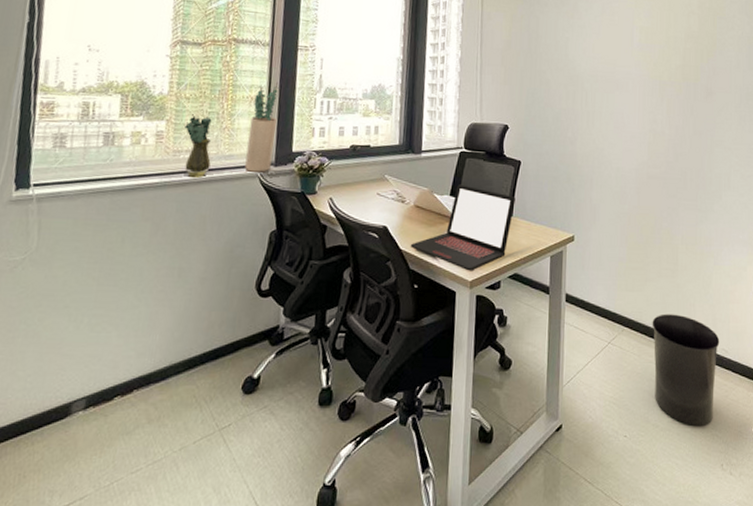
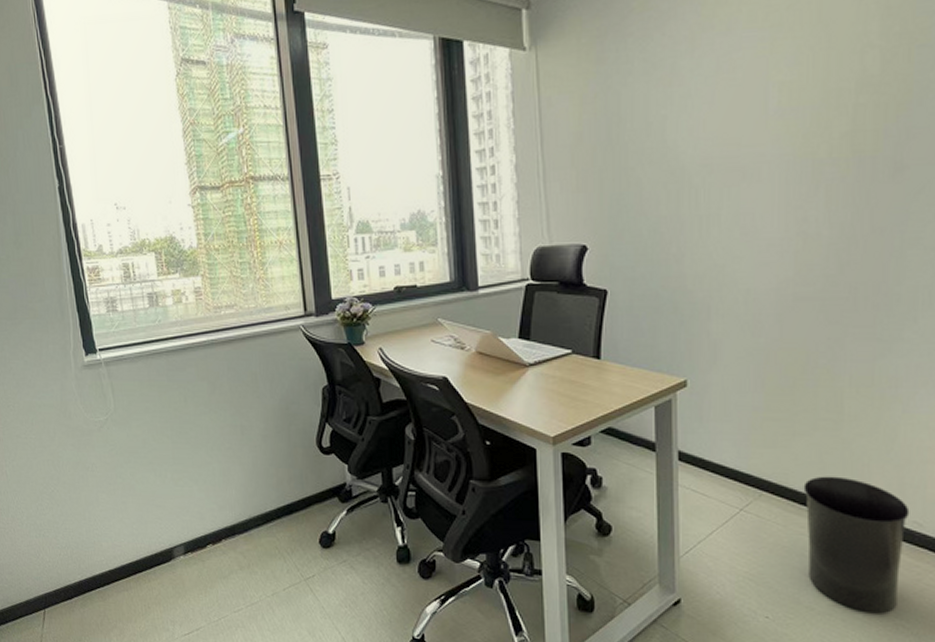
vase: present [184,114,212,179] -> none [220,266,252,335]
vase: present [245,82,279,173] -> none [283,221,312,324]
laptop: present [410,184,515,271] -> none [476,324,603,426]

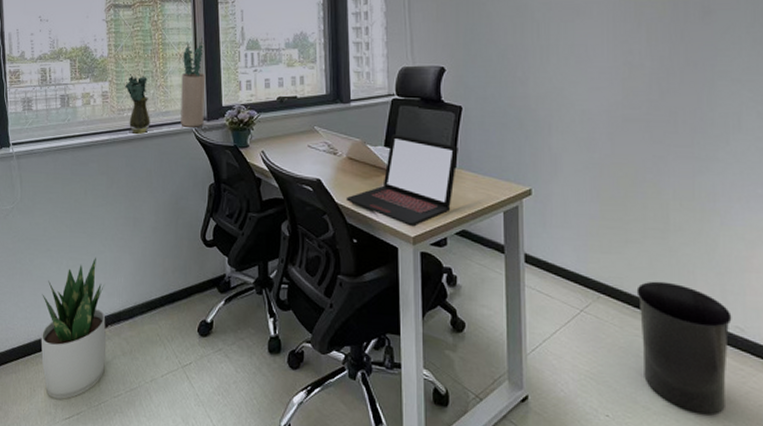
planter: none [147,469,222,616] -> present [40,257,107,400]
vase: none [220,266,252,335] -> present [125,74,150,135]
vase: none [283,221,312,324] -> present [181,38,206,127]
laptop: none [476,324,603,426] -> present [346,134,458,227]

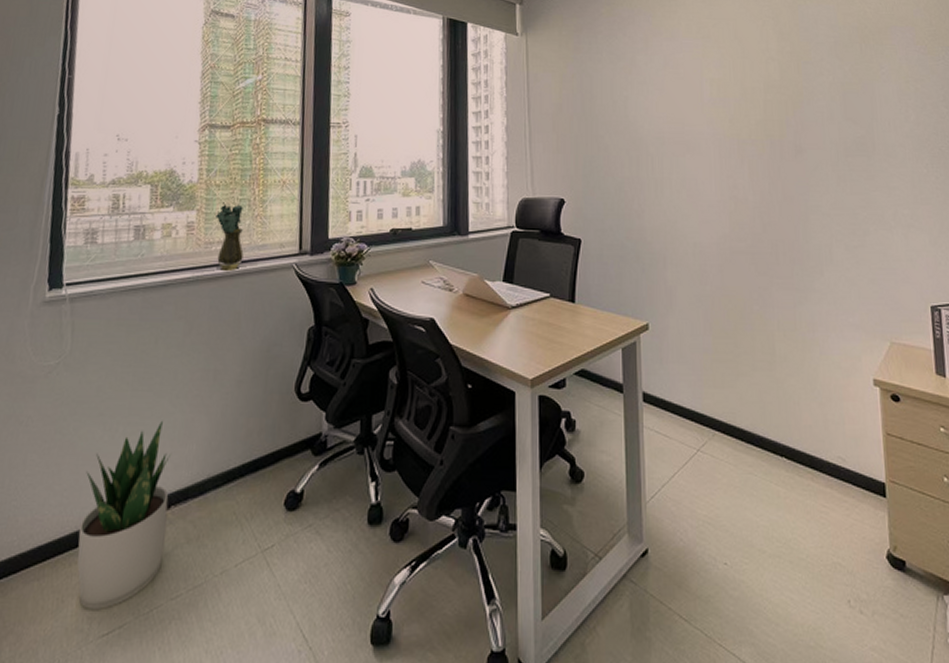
vase: present [181,38,206,127] -> none [279,163,312,263]
laptop: present [346,134,458,227] -> none [461,268,577,368]
waste bin: present [636,281,732,415] -> none [748,414,835,553]

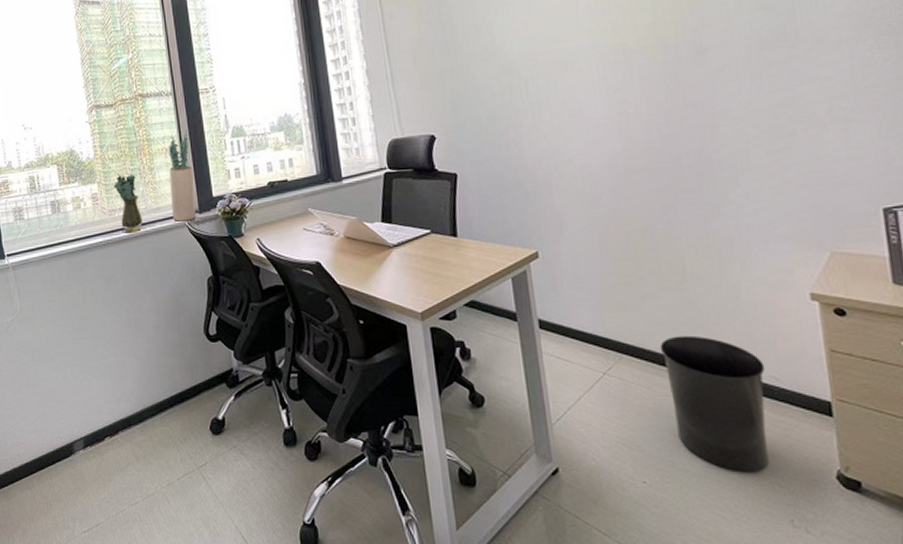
planter: present [76,420,172,609] -> none [50,362,120,512]
vase: none [279,163,312,263] -> present [169,130,196,222]
waste bin: none [748,414,835,553] -> present [660,335,769,473]

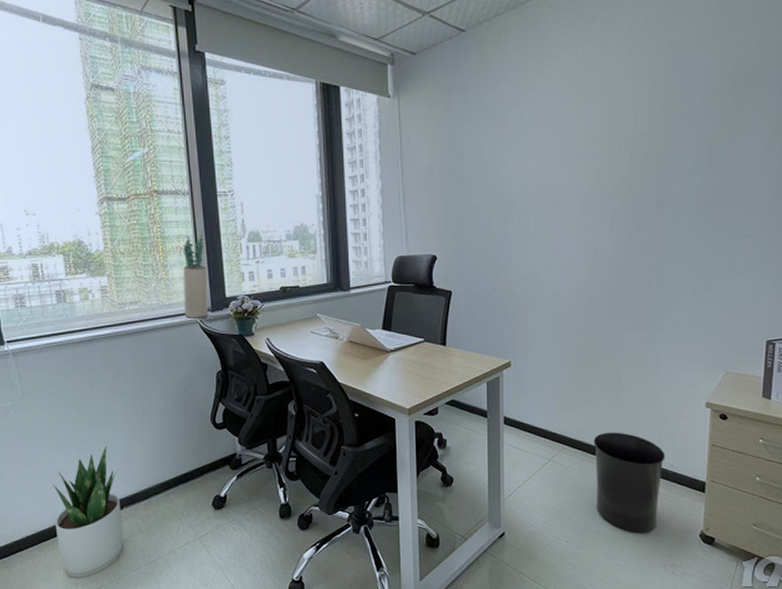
planter: none [50,362,120,512] -> present [52,446,123,577]
vase: present [114,173,143,234] -> none [124,268,154,328]

